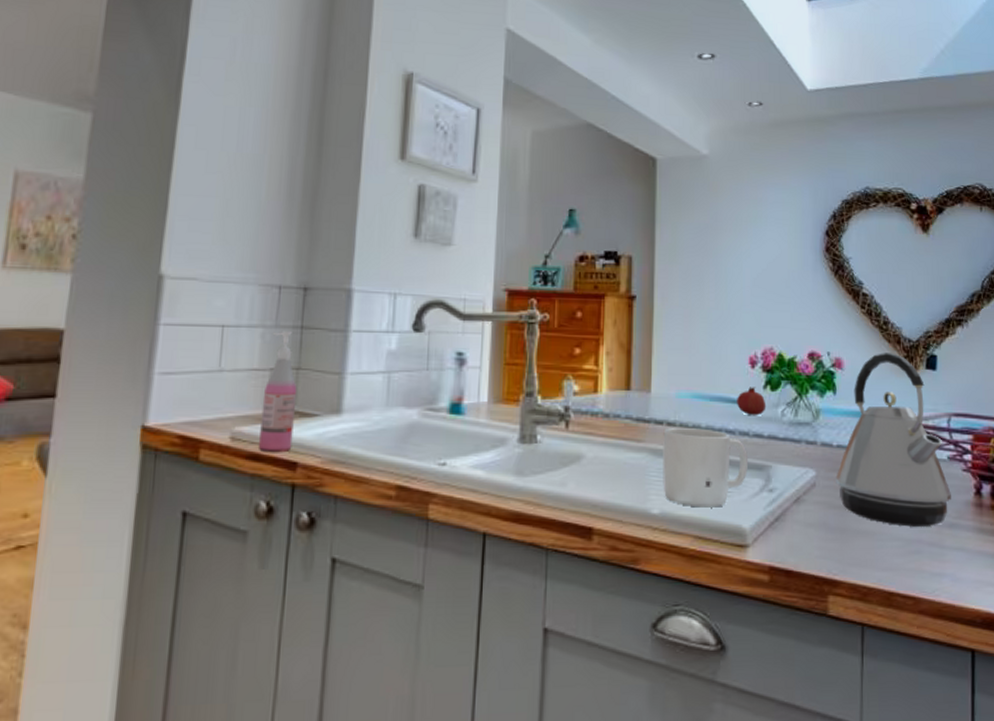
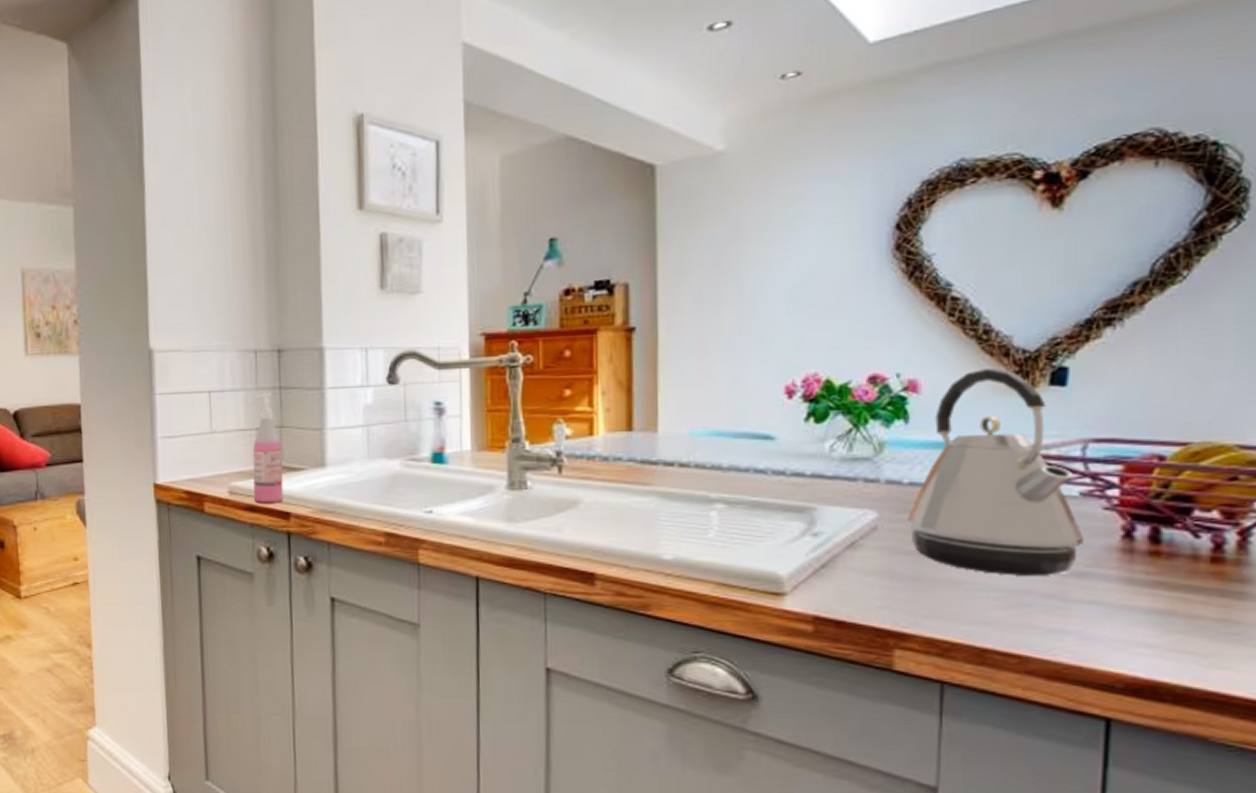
mug: present [663,427,749,508] -> none [674,468,786,553]
fruit: present [737,387,766,416] -> none [769,420,809,453]

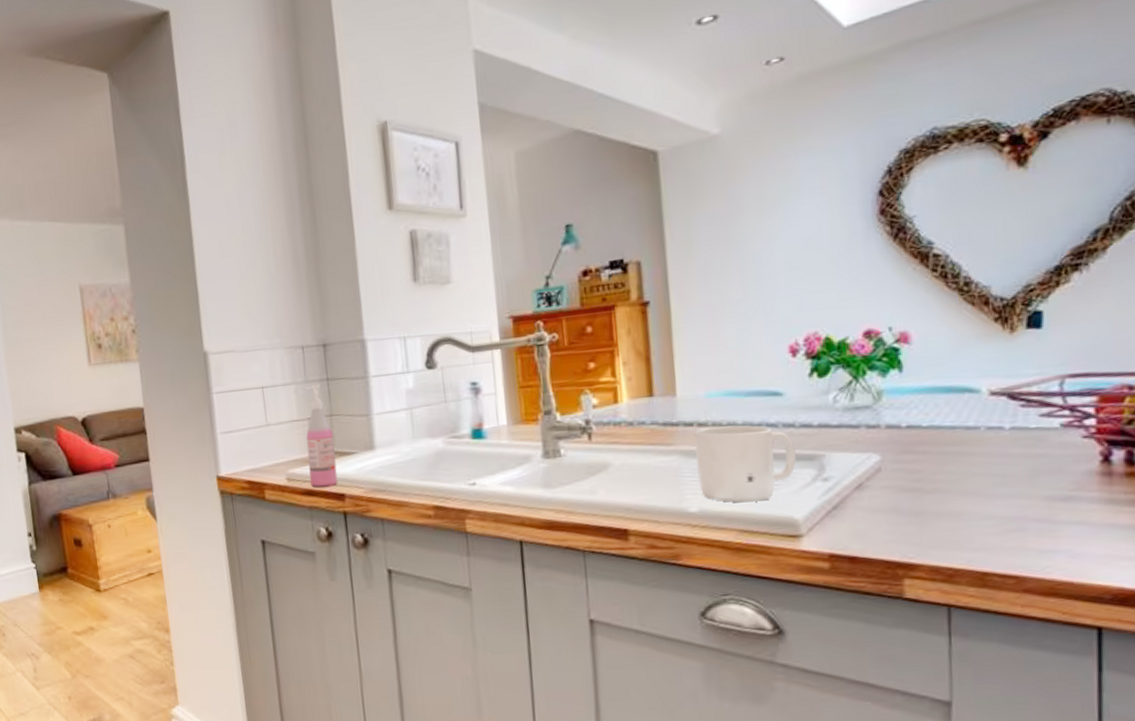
mug: none [674,468,786,553] -> present [694,425,797,503]
kettle: present [906,368,1083,576] -> none [906,316,1066,504]

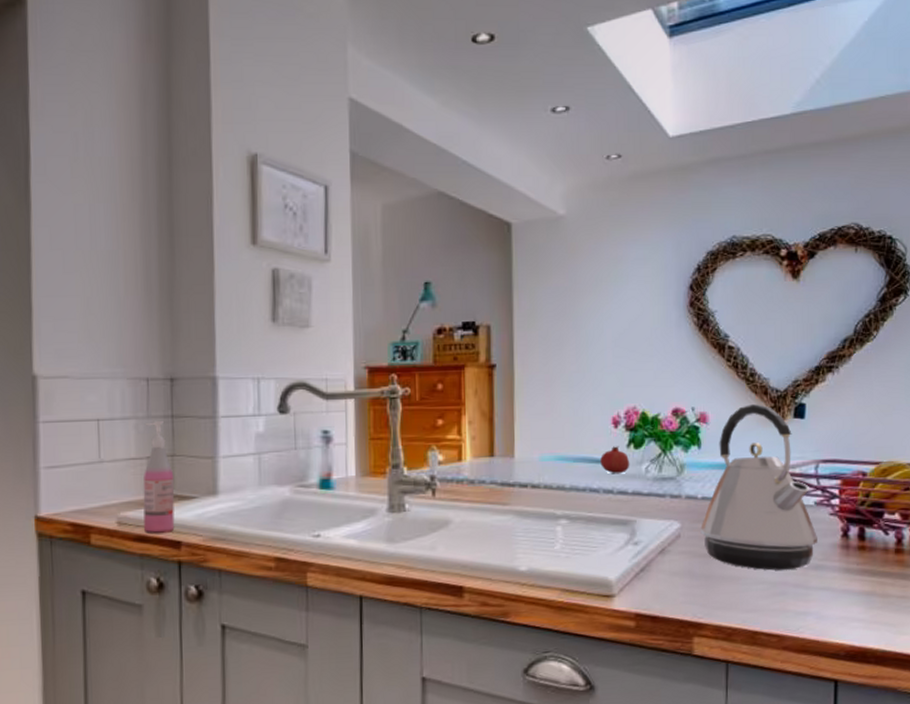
mug: present [694,425,797,503] -> none [528,488,614,563]
fruit: none [777,376,814,407] -> present [600,446,630,474]
kettle: none [906,316,1066,504] -> present [700,404,817,571]

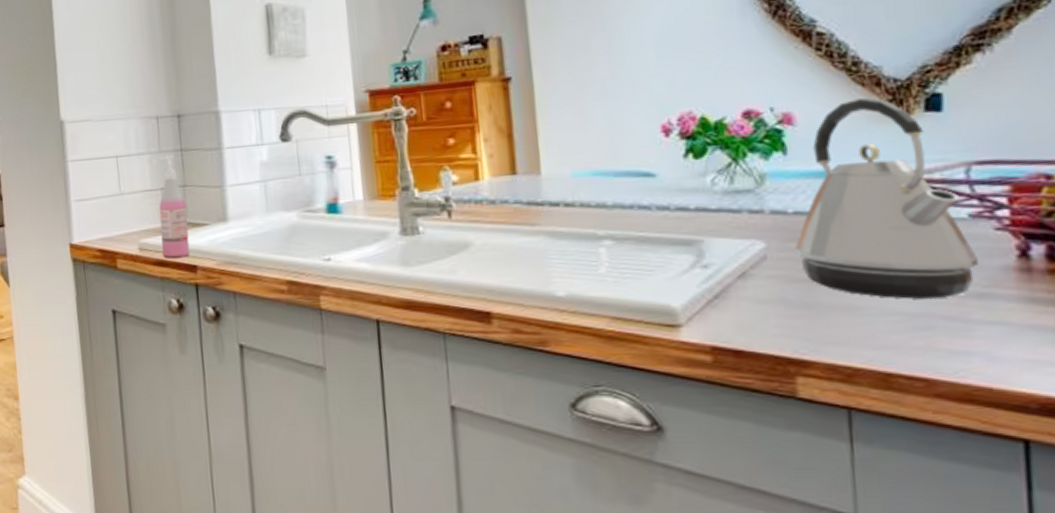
fruit: present [600,446,630,474] -> none [649,157,690,189]

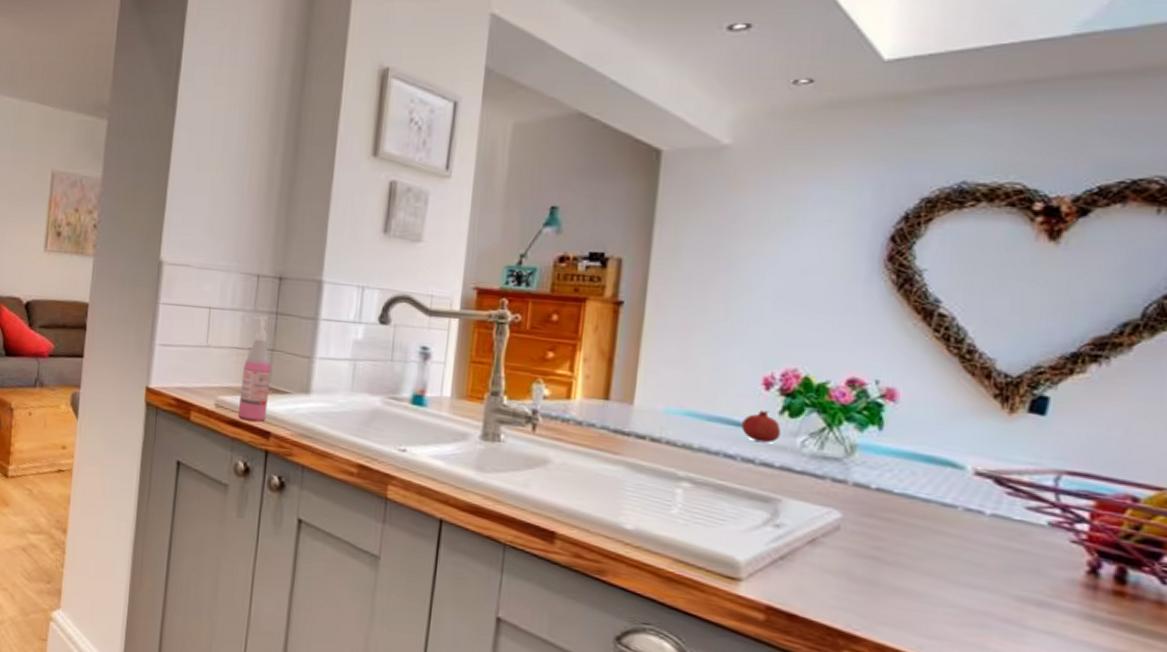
fruit: none [649,157,690,189] -> present [741,410,782,444]
kettle: present [795,98,978,299] -> none [869,387,1047,600]

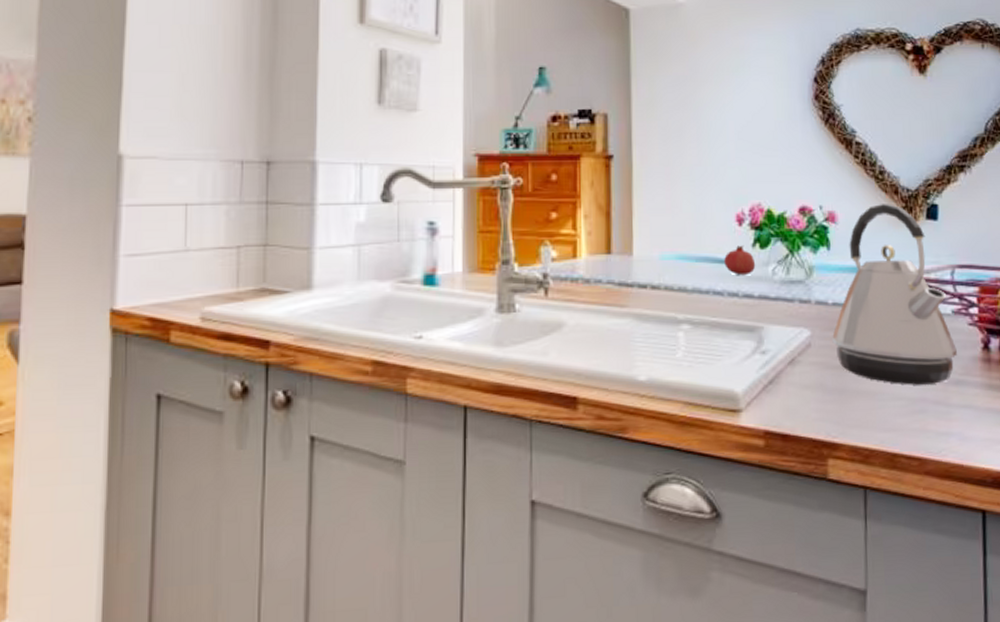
soap dispenser: present [237,315,272,423] -> none [229,206,266,332]
kettle: none [869,387,1047,600] -> present [832,204,957,385]

